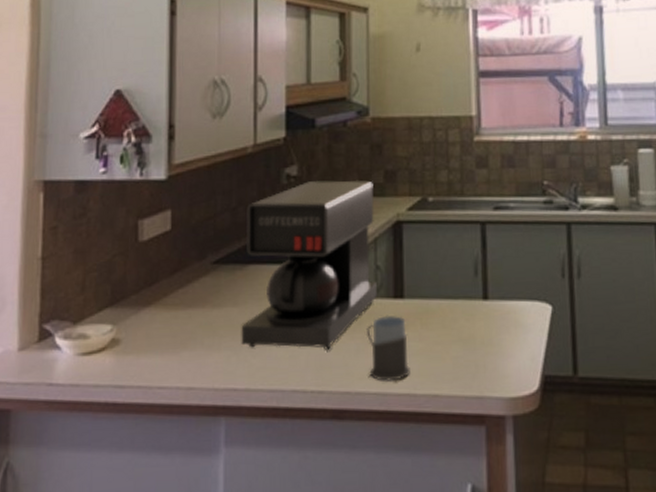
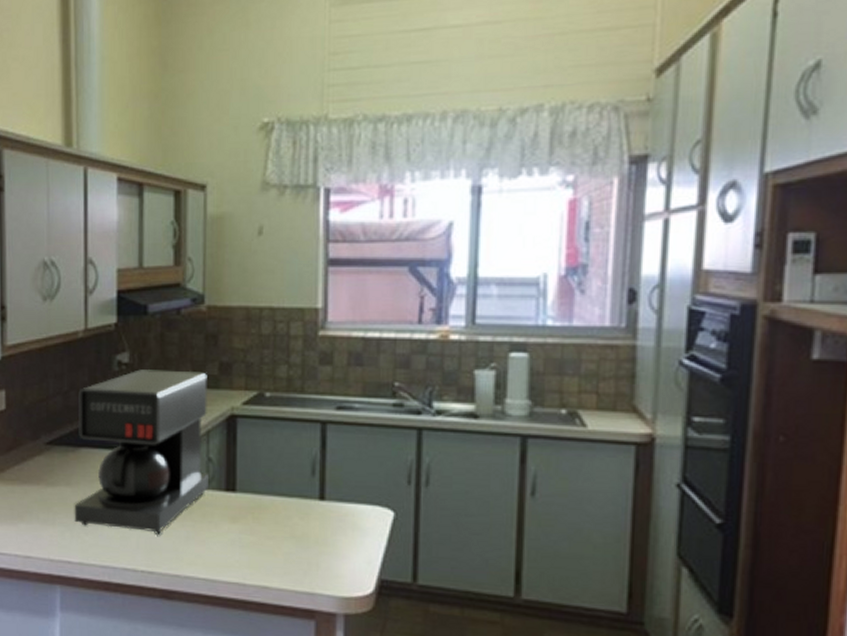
mug: present [366,315,410,381] -> none [196,506,240,570]

